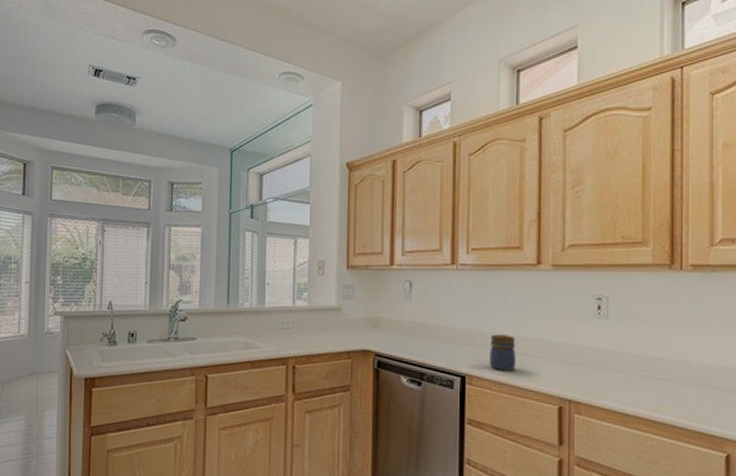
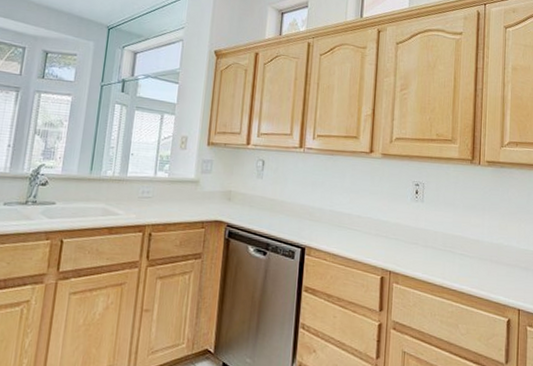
jar: present [489,334,516,371] -> none [326,211,349,244]

